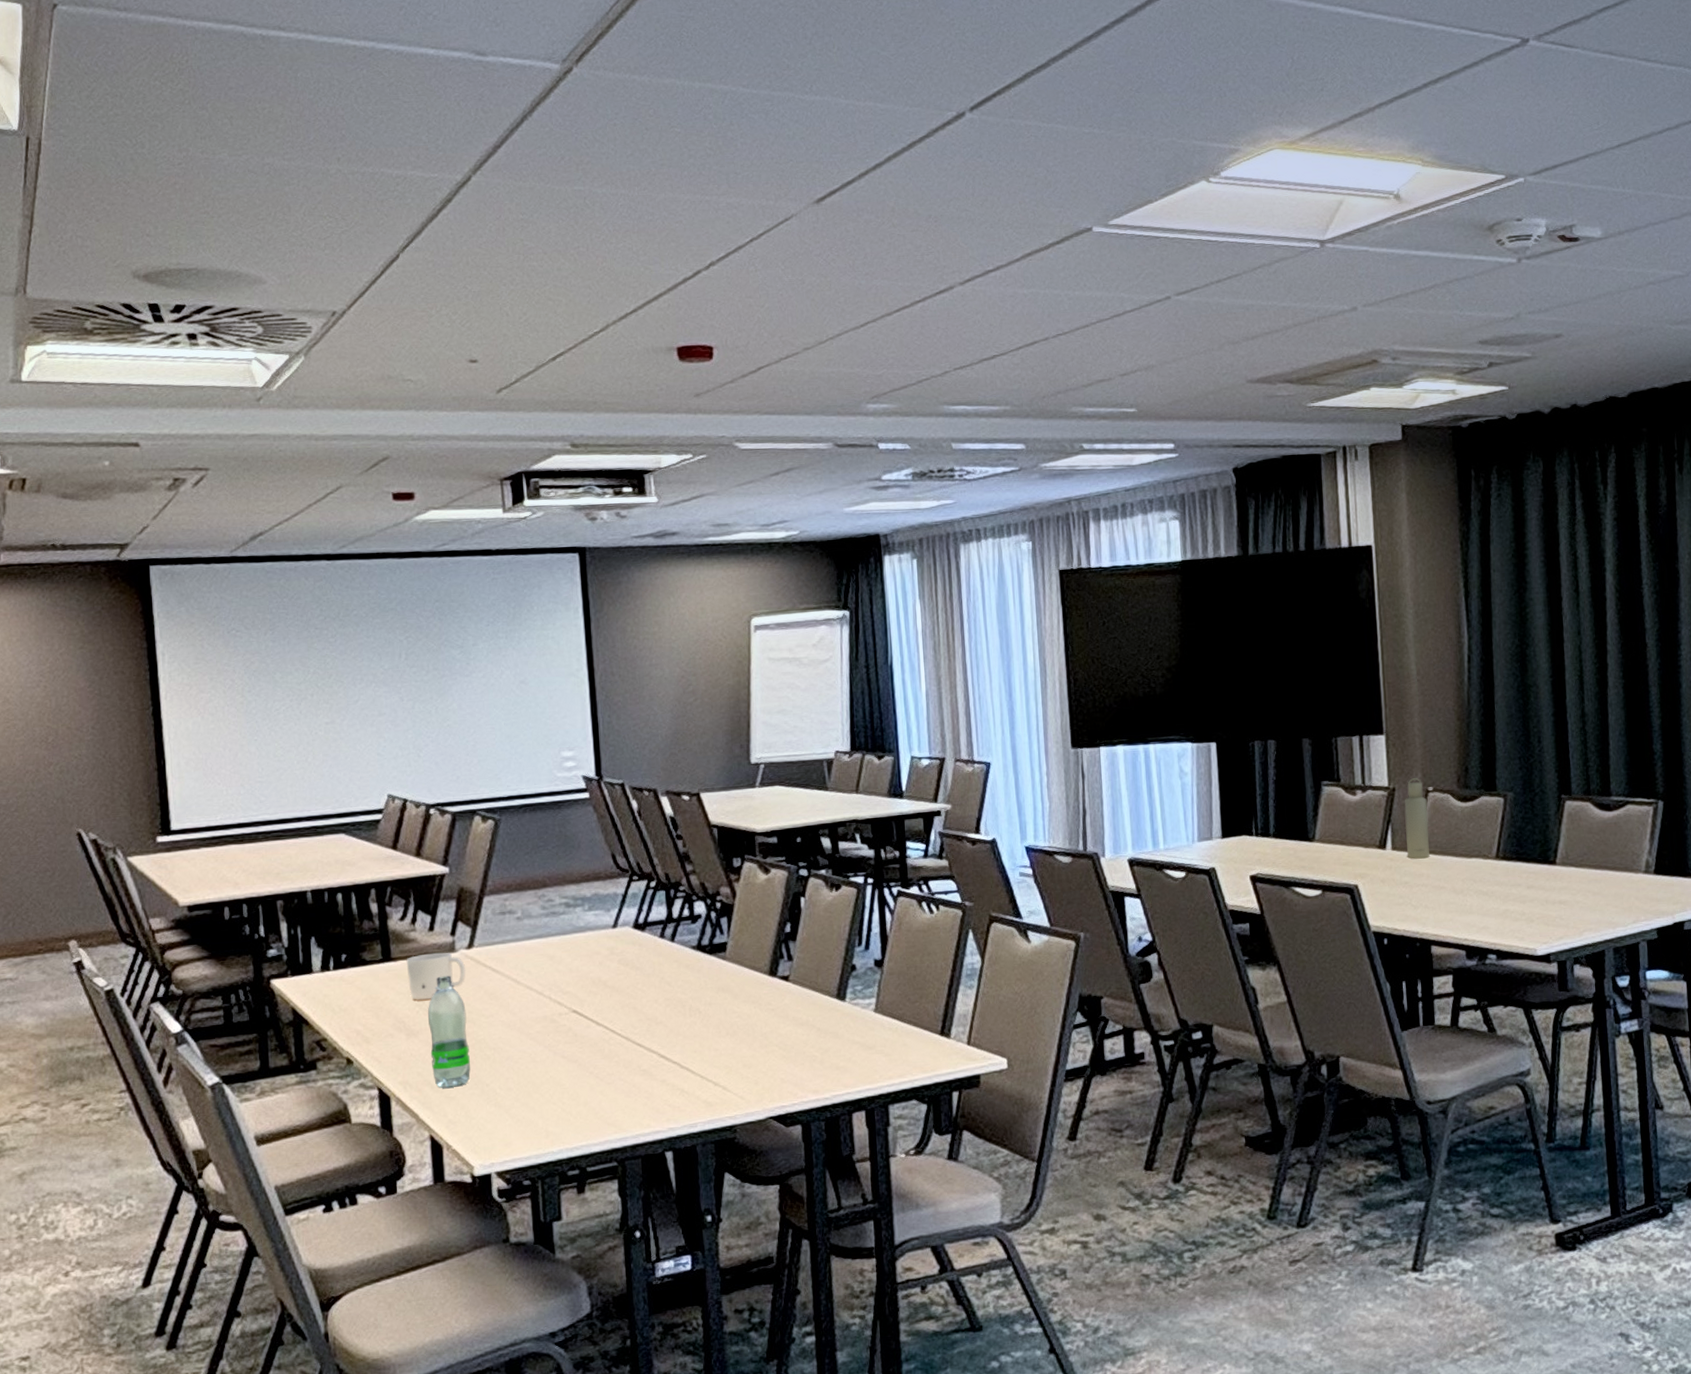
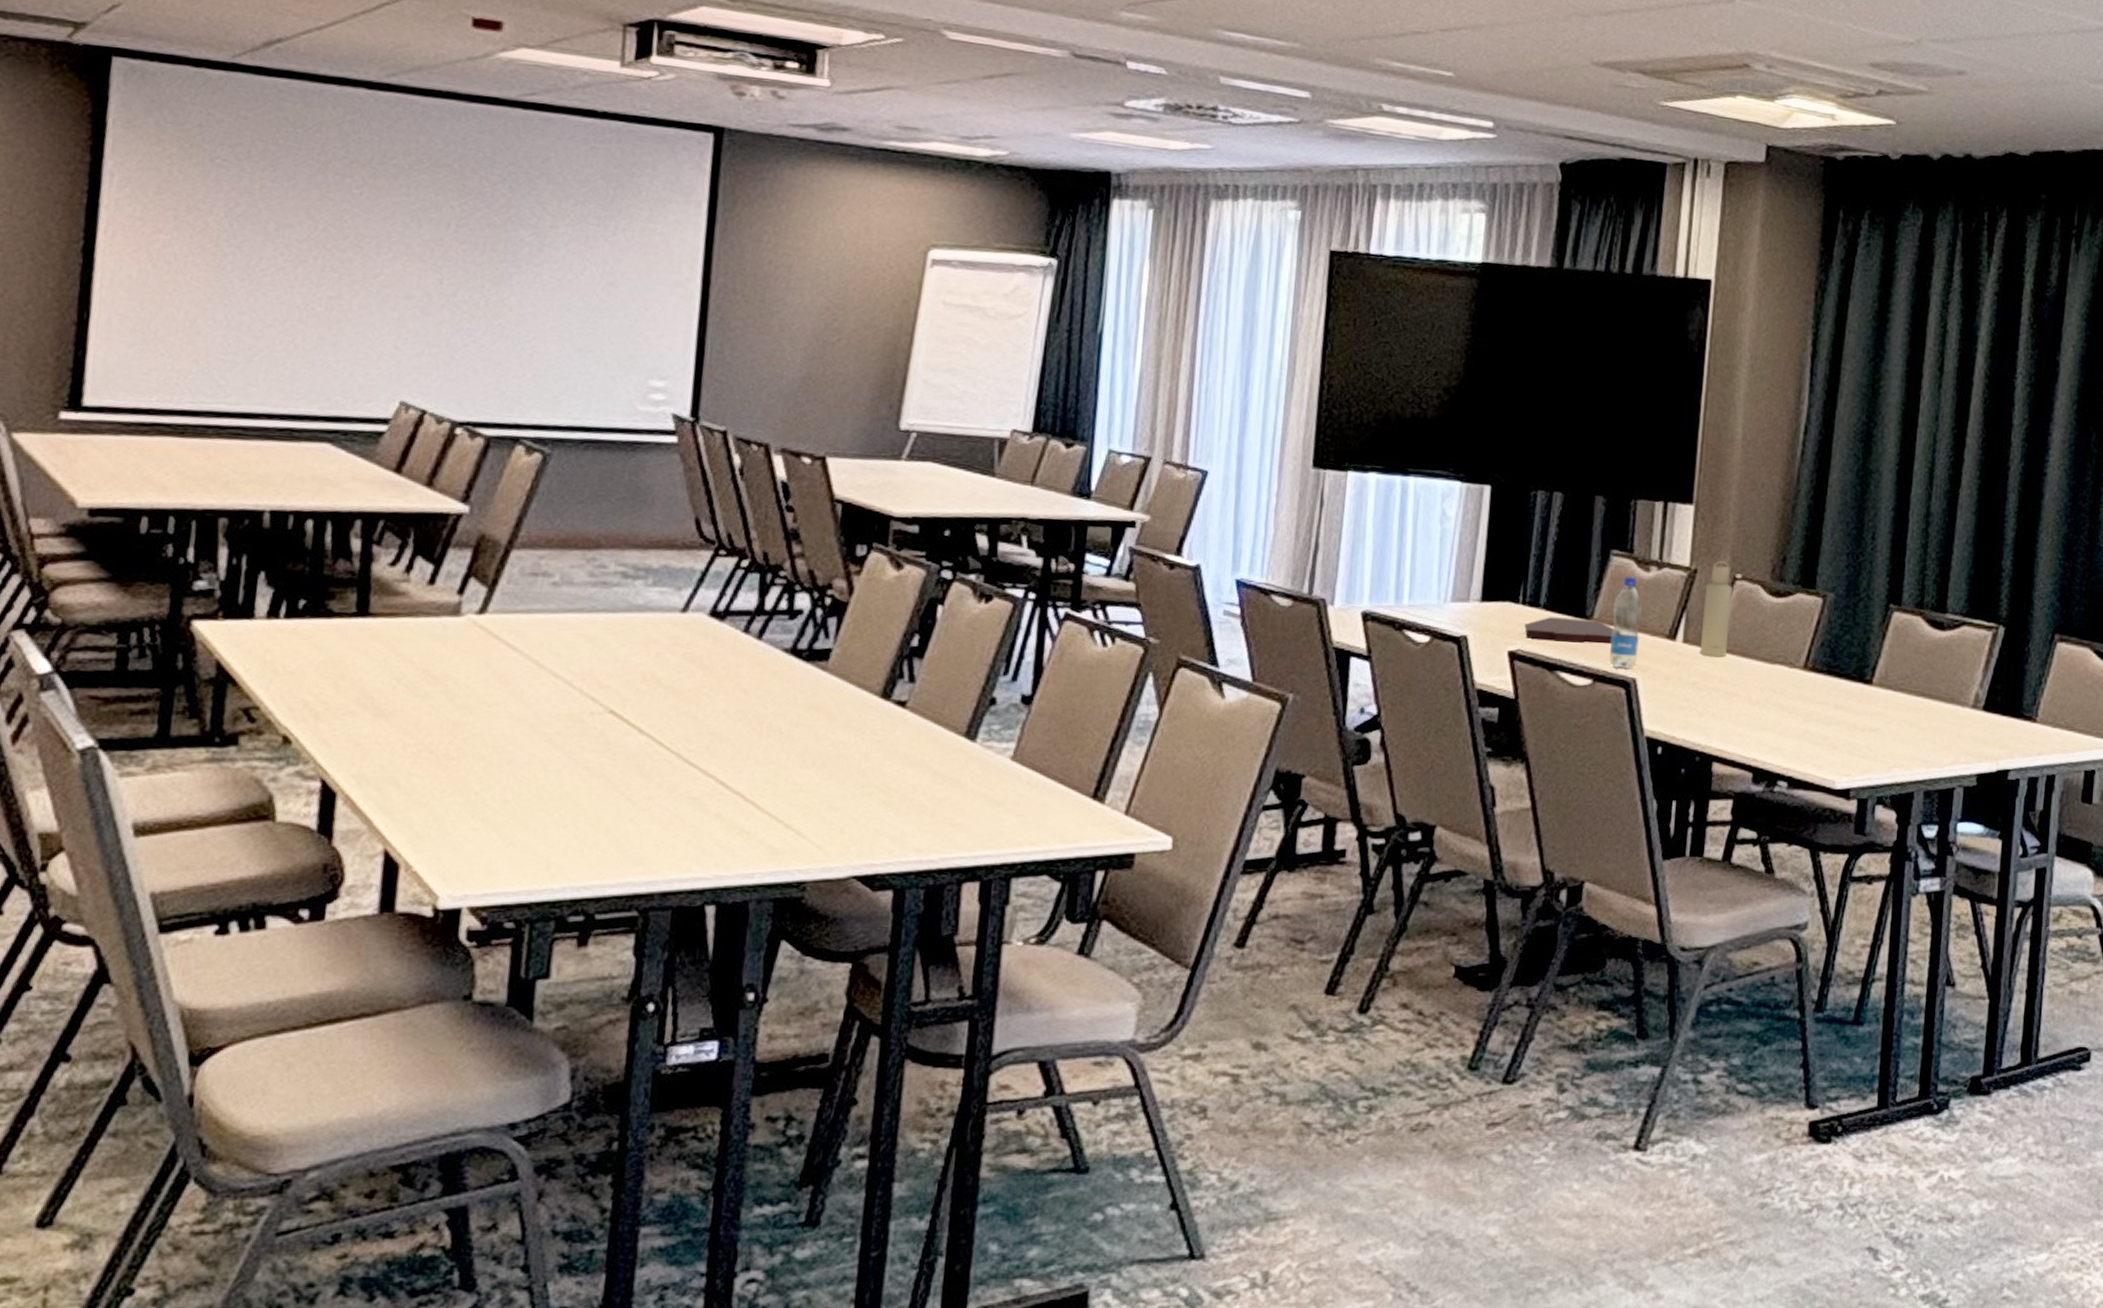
mug: present [406,952,466,1001] -> none [387,613,472,674]
bottle: present [427,975,471,1088] -> none [401,644,463,791]
papers: none [1260,840,1334,863] -> present [1524,617,1615,645]
bottle: none [1330,801,1356,878] -> present [1609,577,1642,669]

